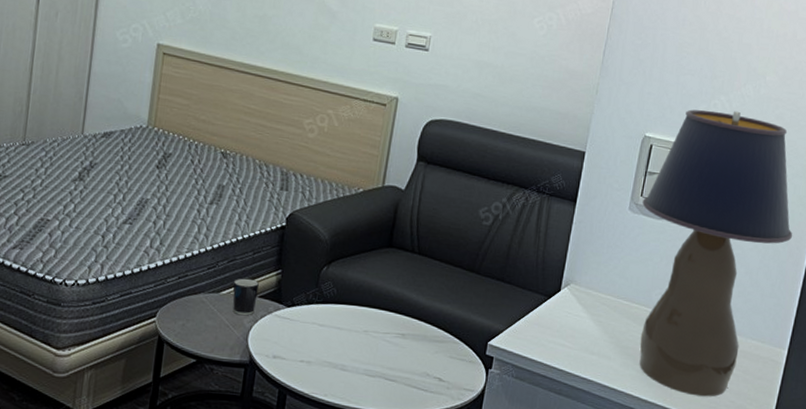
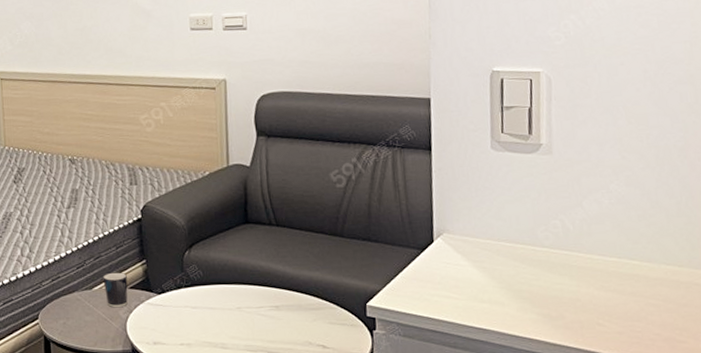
table lamp: present [639,109,793,397] -> none [505,27,691,333]

